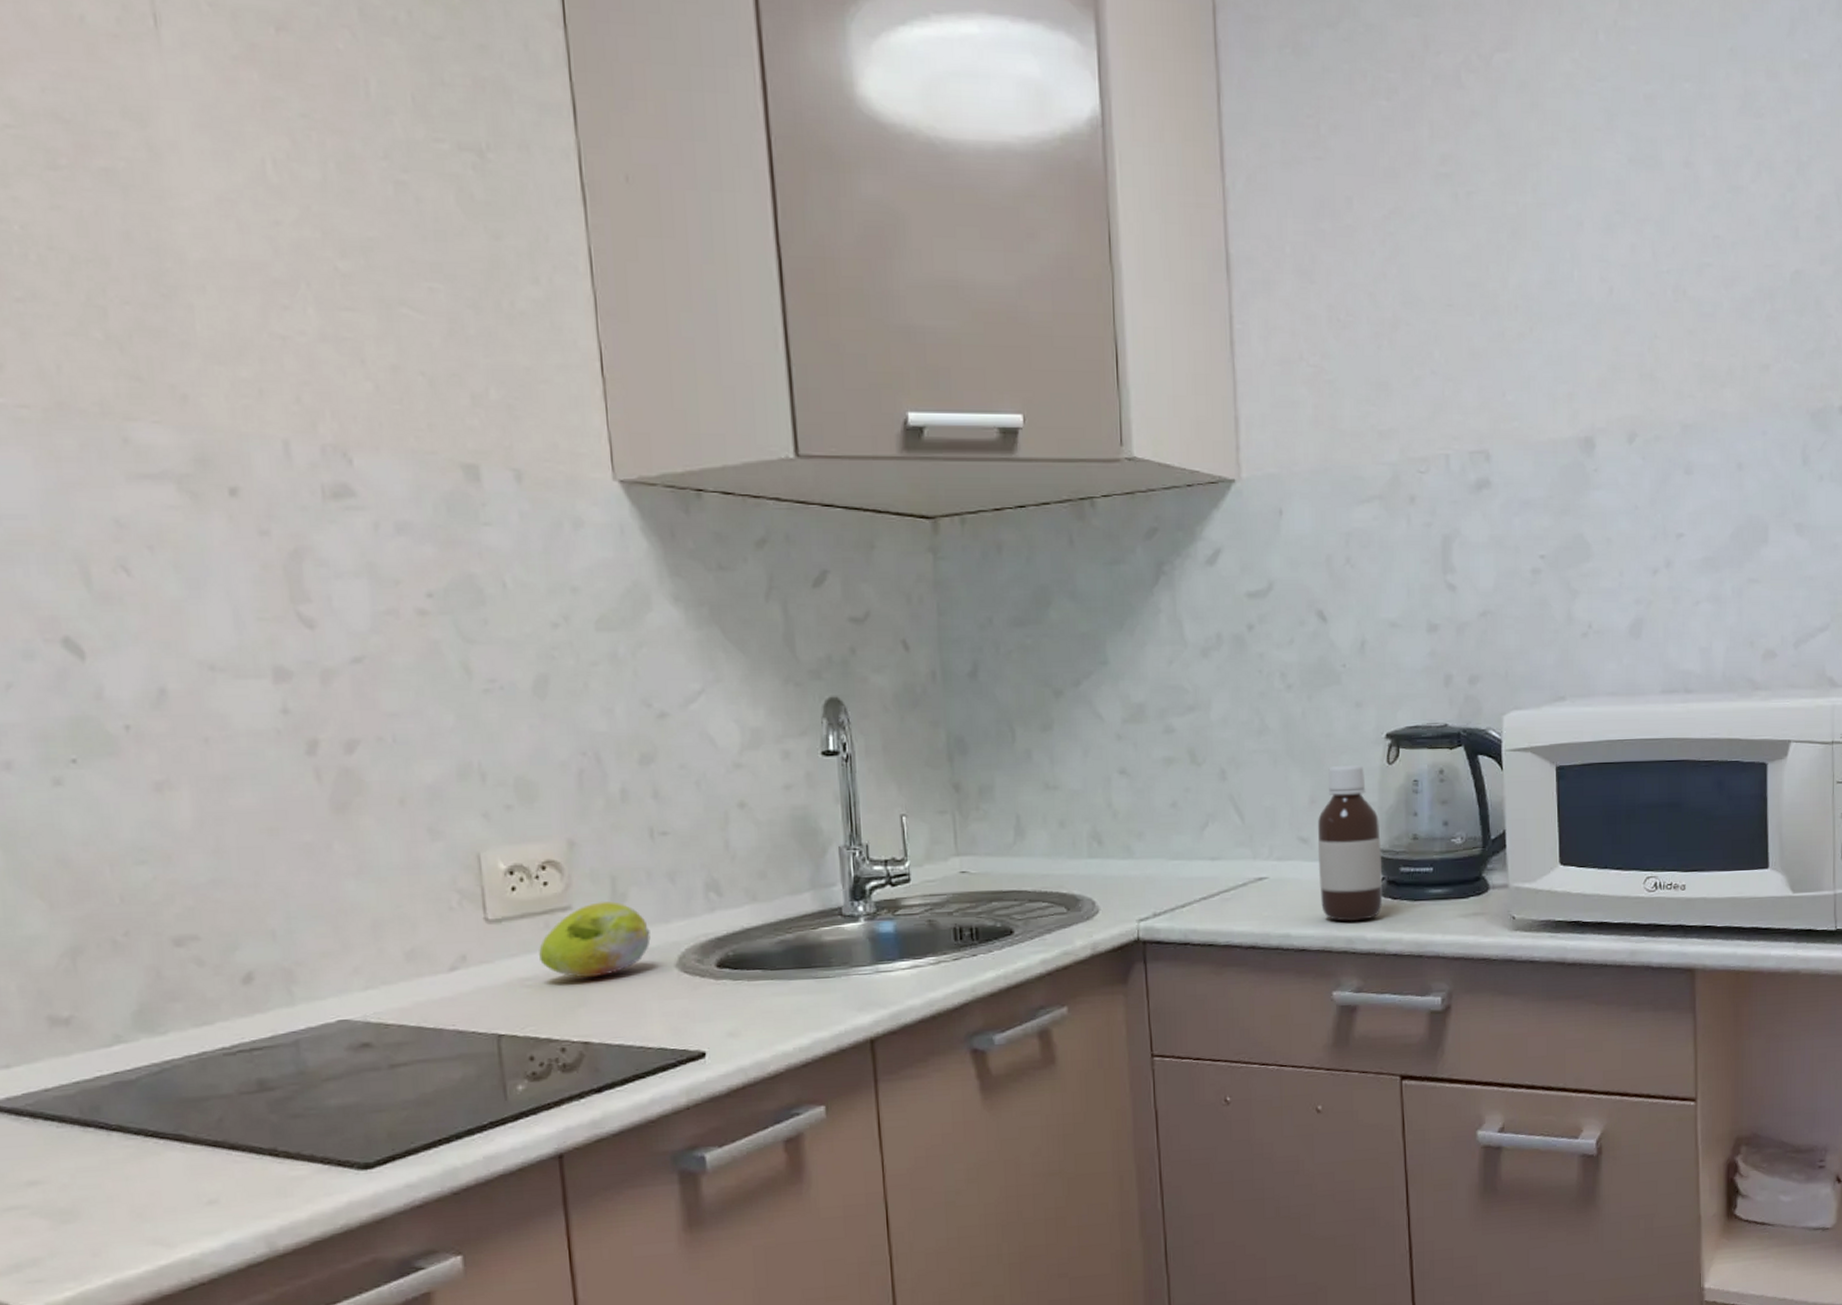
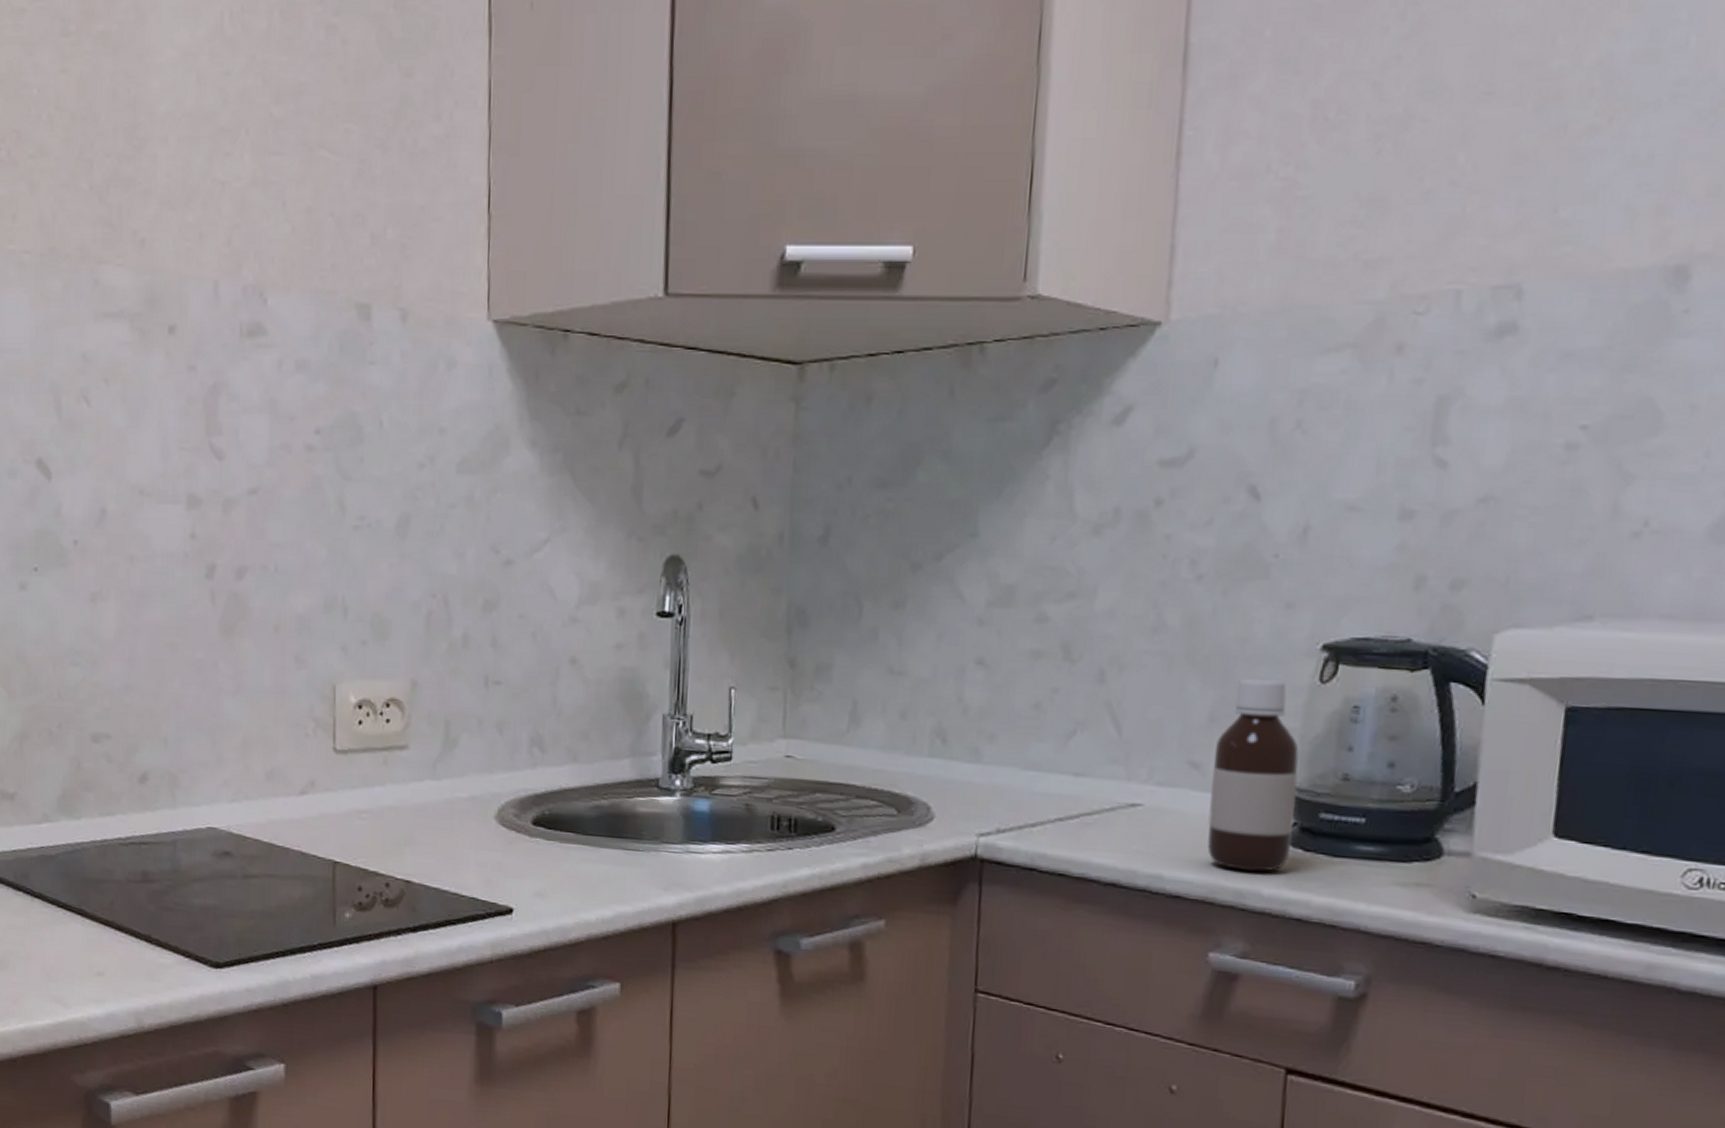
fruit: present [538,901,651,978] -> none [375,744,475,819]

